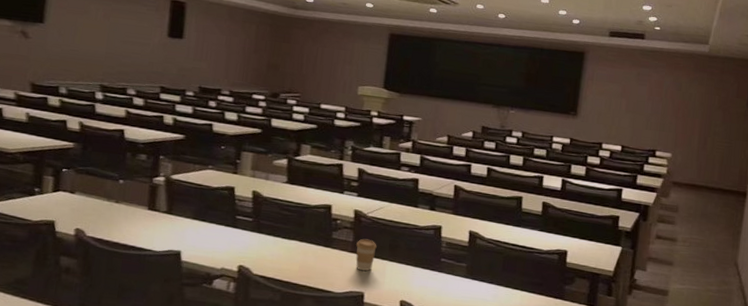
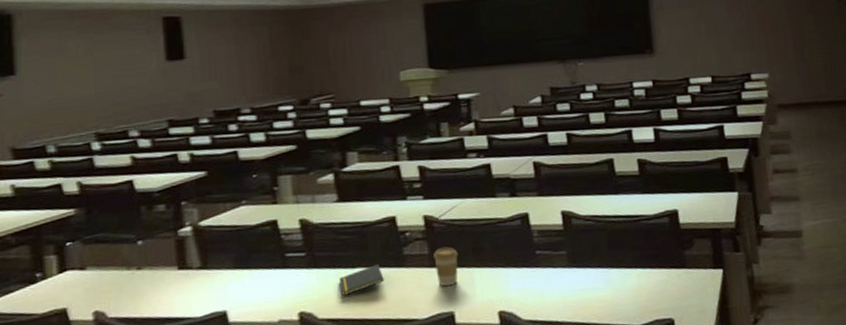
notepad: none [275,241,313,261] -> present [339,265,384,297]

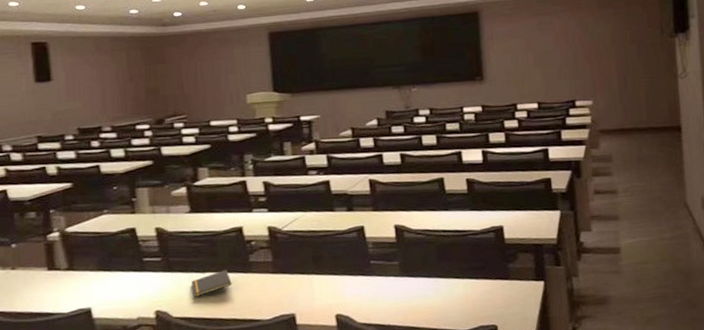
coffee cup: present [433,247,458,286] -> none [277,255,299,291]

